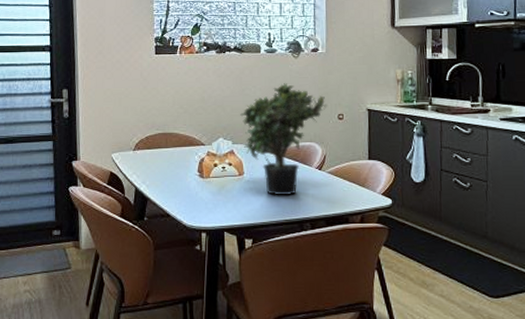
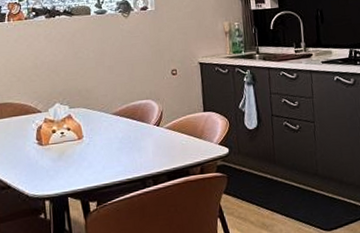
potted plant: present [240,82,327,196] -> none [75,42,161,156]

